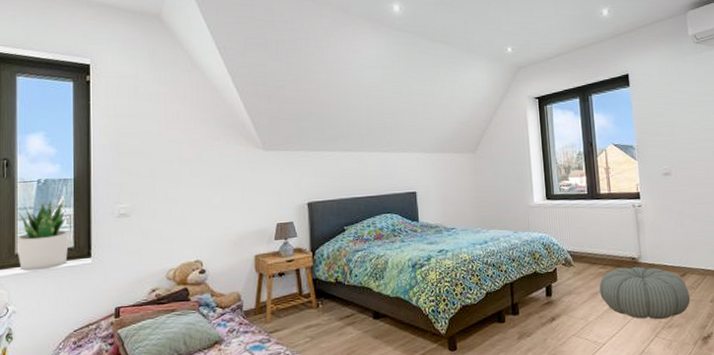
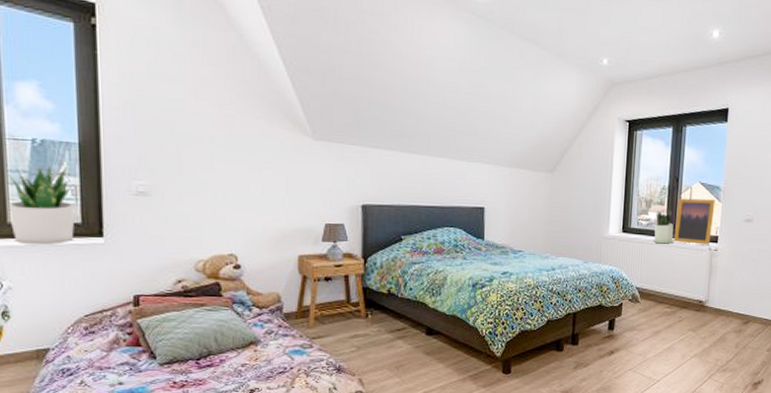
planter: none [576,174,598,207] -> present [653,210,675,244]
picture frame: none [595,158,633,203] -> present [673,198,715,246]
pouf: present [599,267,691,320] -> none [662,310,749,363]

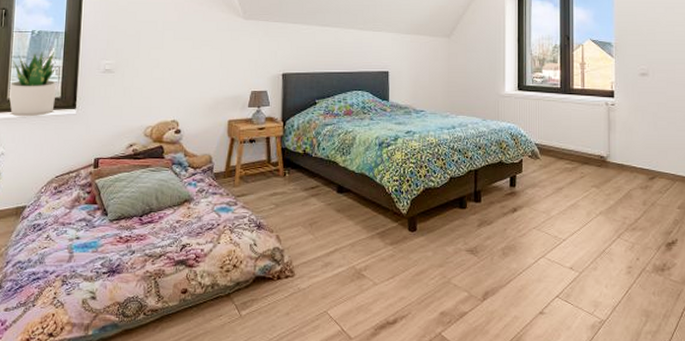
planter: present [653,210,675,244] -> none [549,68,570,100]
picture frame: present [673,198,715,246] -> none [569,55,608,101]

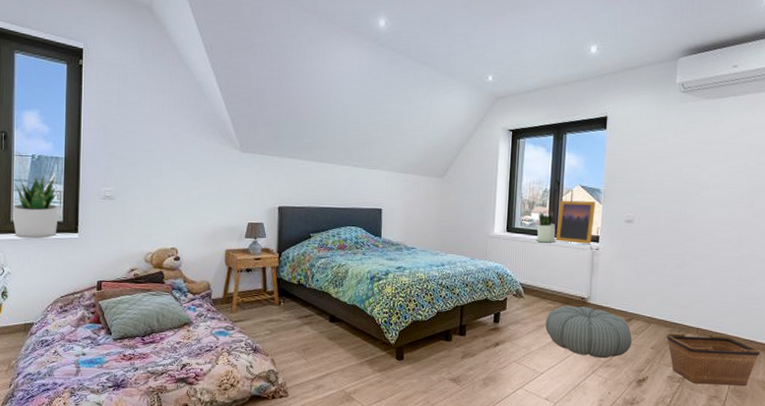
planter: none [549,68,570,100] -> present [536,211,557,243]
pouf: none [565,166,658,221] -> present [545,306,632,359]
picture frame: none [569,55,608,101] -> present [555,200,596,245]

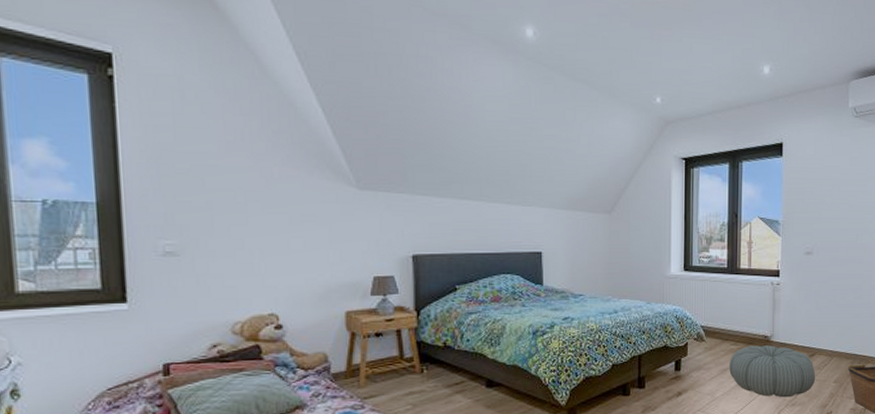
planter: present [12,176,59,239] -> none [15,228,94,316]
planter: present [536,211,557,243] -> none [715,247,737,281]
picture frame: present [555,200,596,245] -> none [736,233,775,280]

